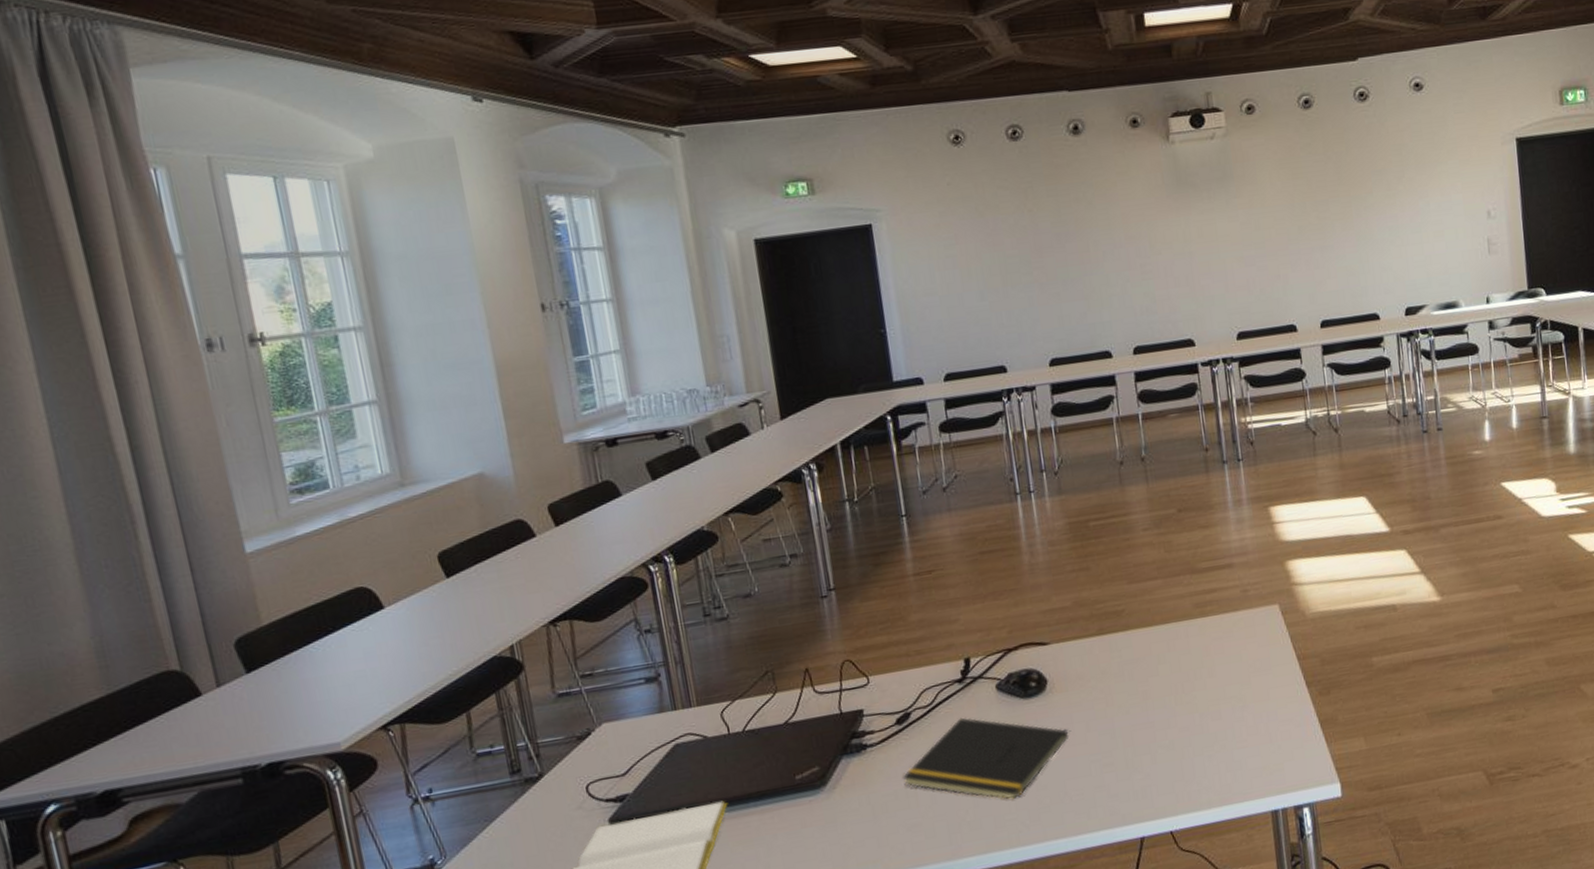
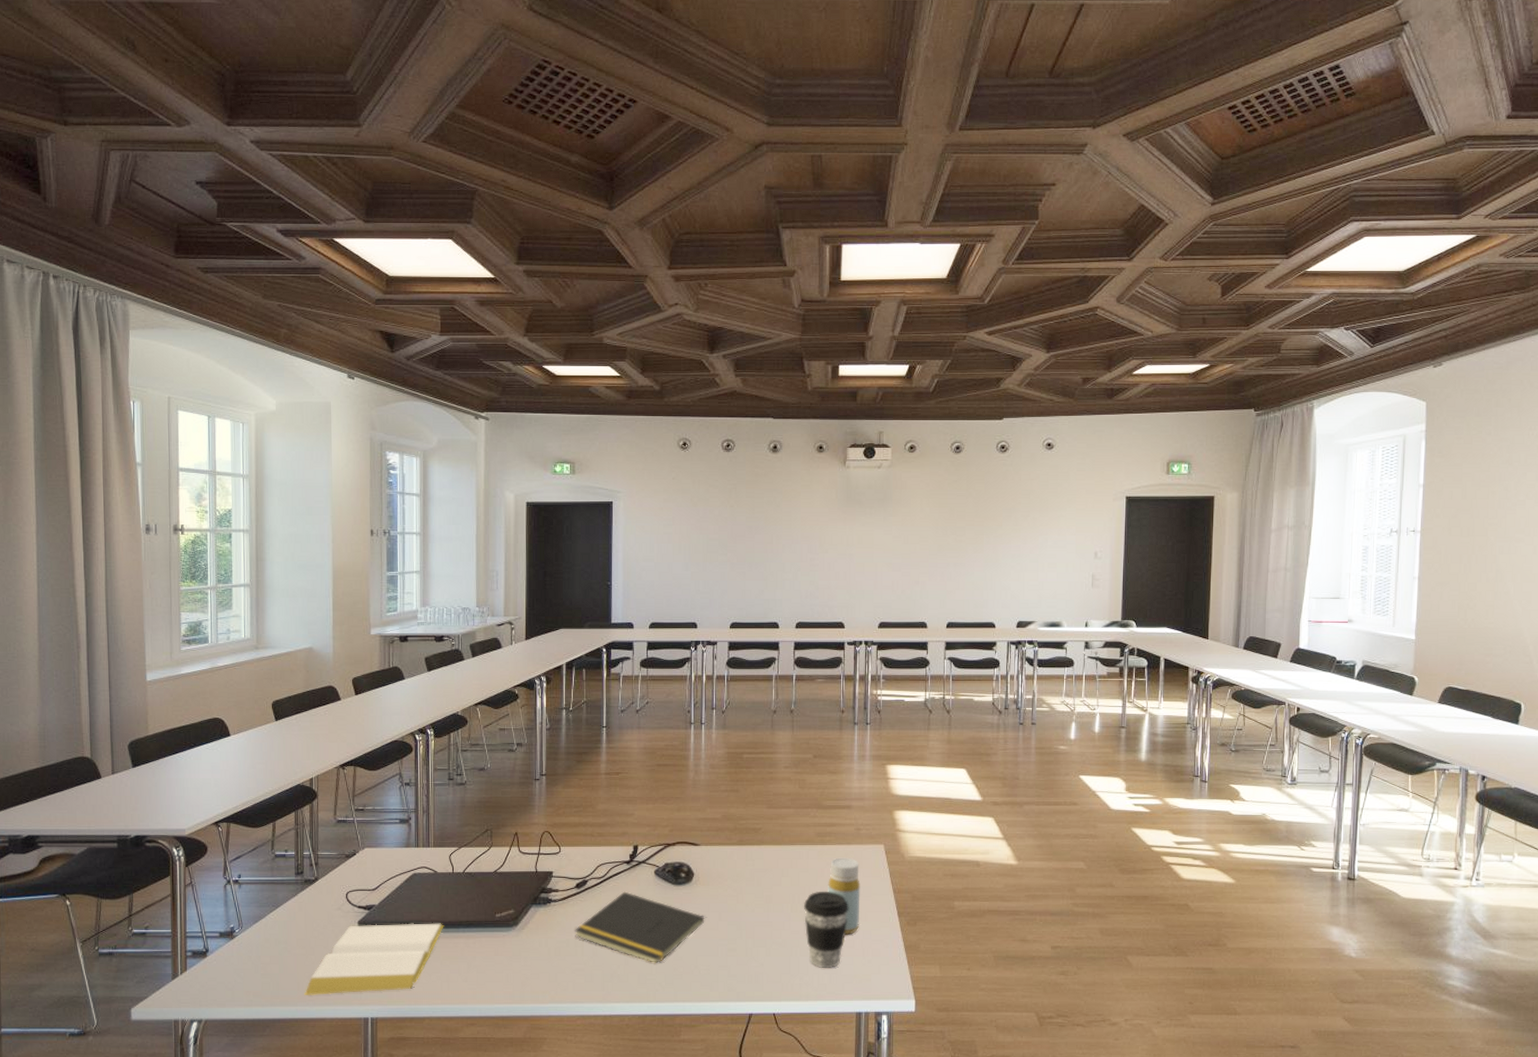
coffee cup: none [1190,671,1247,766] -> present [804,891,849,968]
bottle: none [1216,626,1262,721] -> present [828,857,860,935]

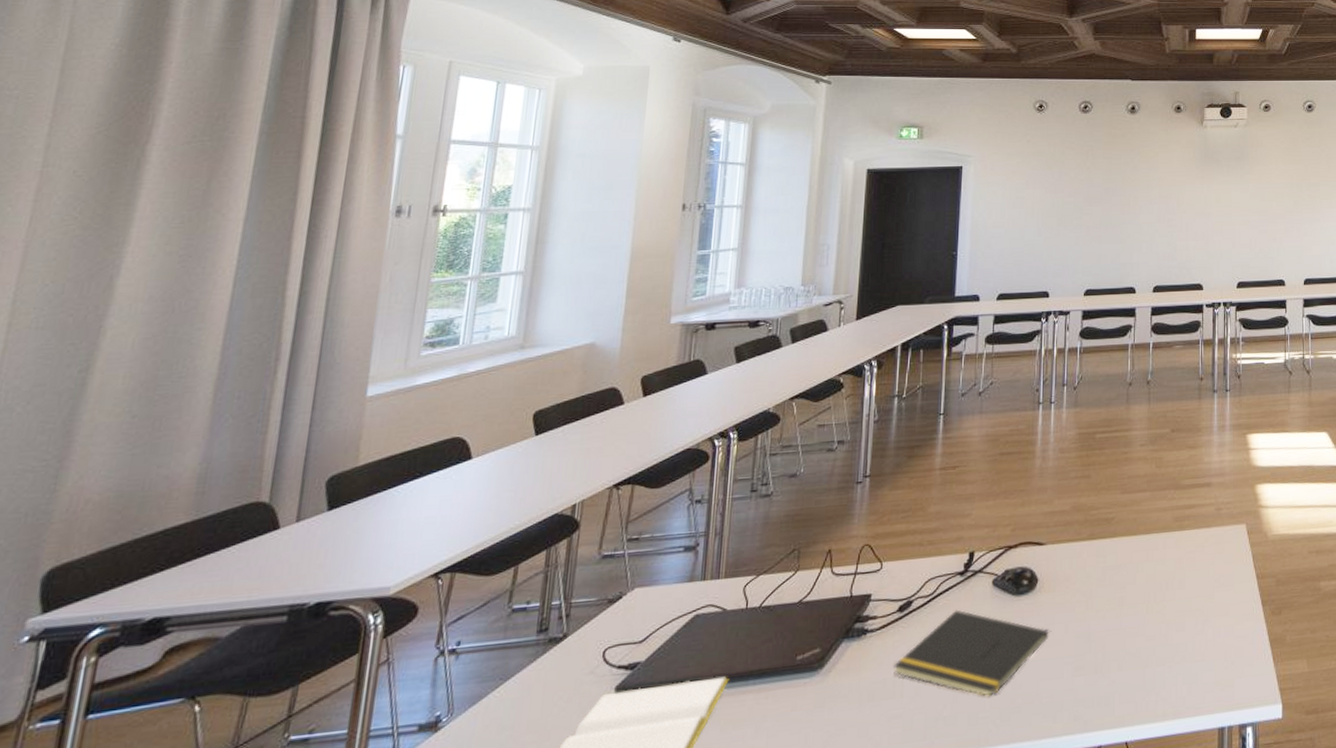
coffee cup: present [804,891,849,968] -> none [1161,584,1210,678]
bottle: present [828,857,860,935] -> none [1187,542,1222,635]

